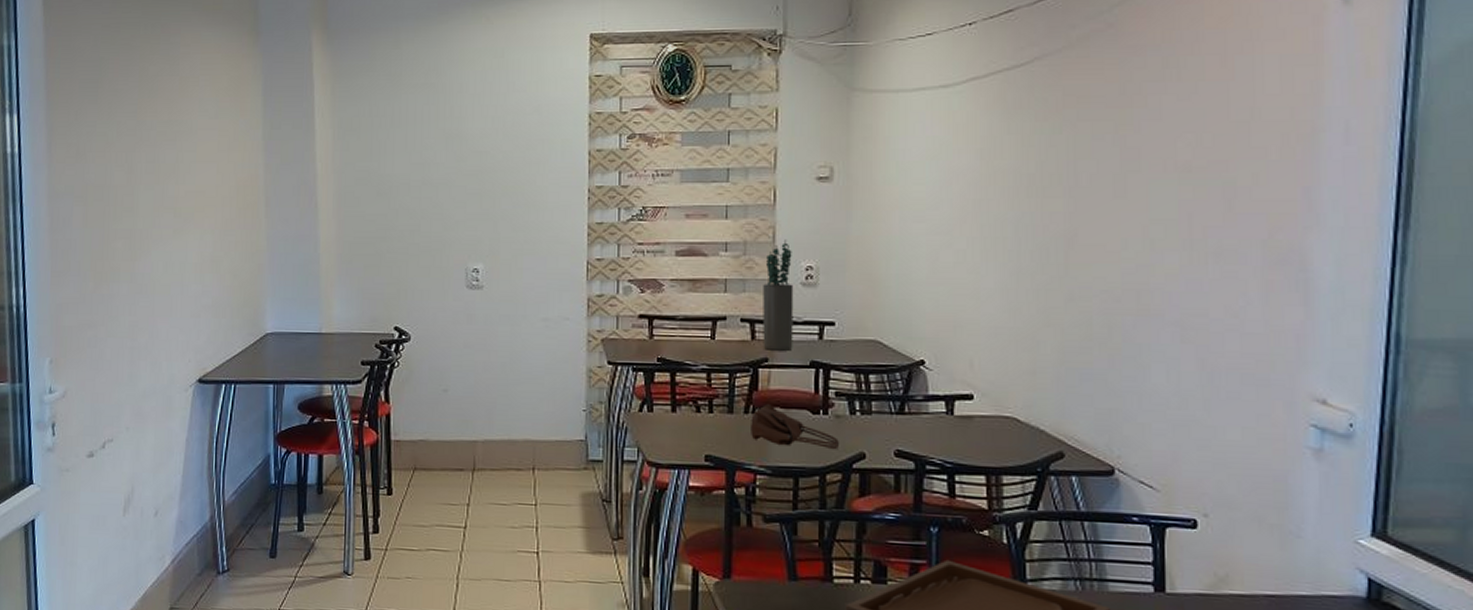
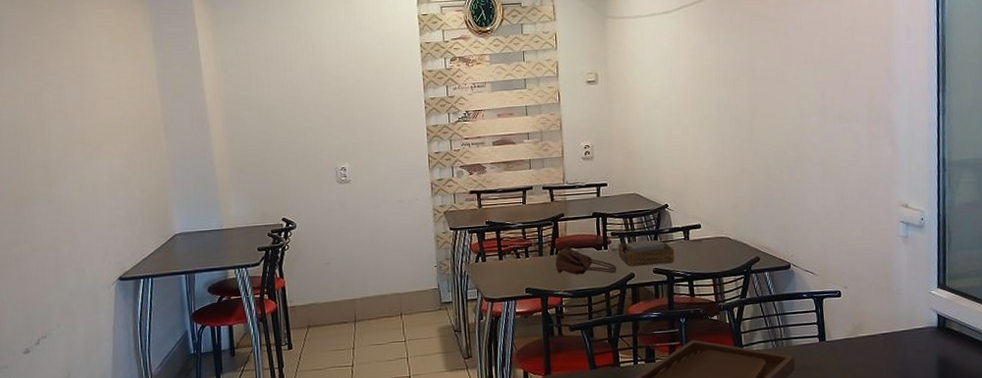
vase: present [763,239,794,351] -> none [556,127,580,208]
napkin holder: none [844,407,929,446] -> present [618,240,675,267]

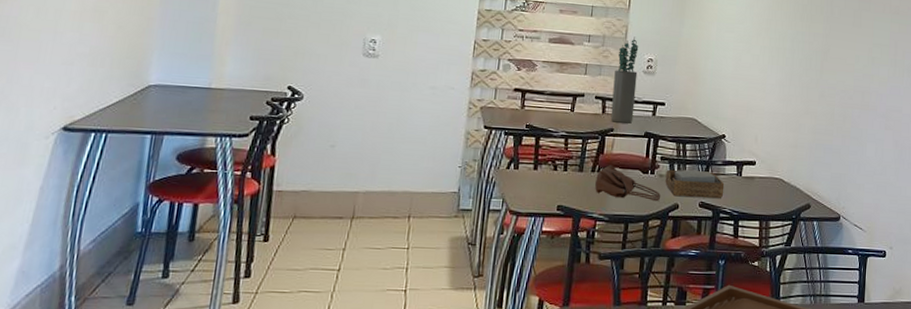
vase: none [556,127,580,208] -> present [610,36,639,124]

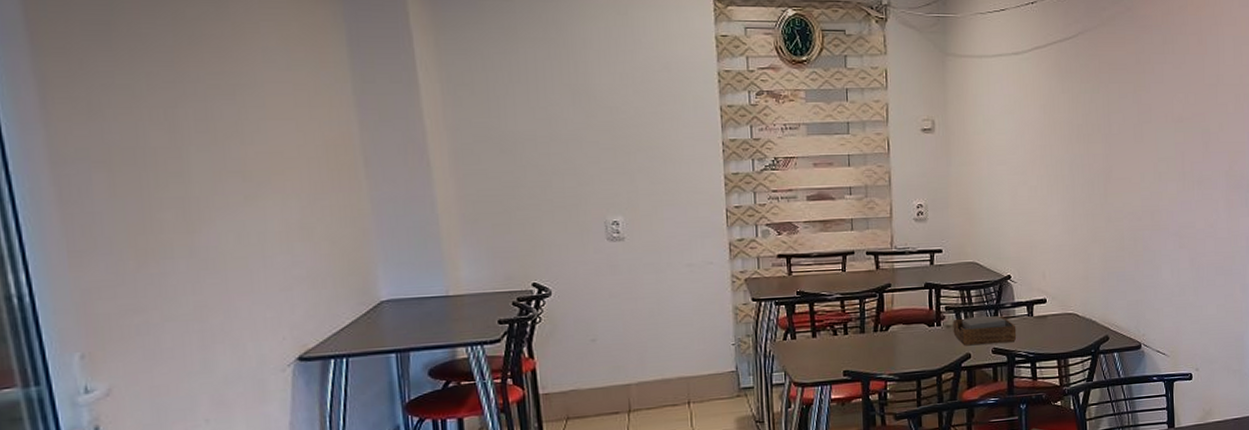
handbag: present [595,165,660,202] -> none [880,322,950,355]
vase: present [610,36,639,124] -> none [883,182,911,277]

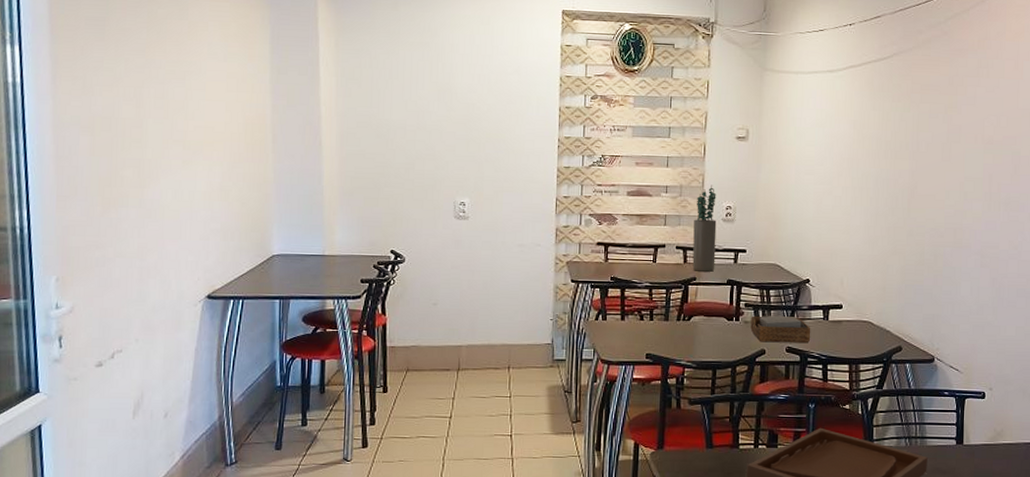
vase: none [883,182,911,277] -> present [692,185,717,272]

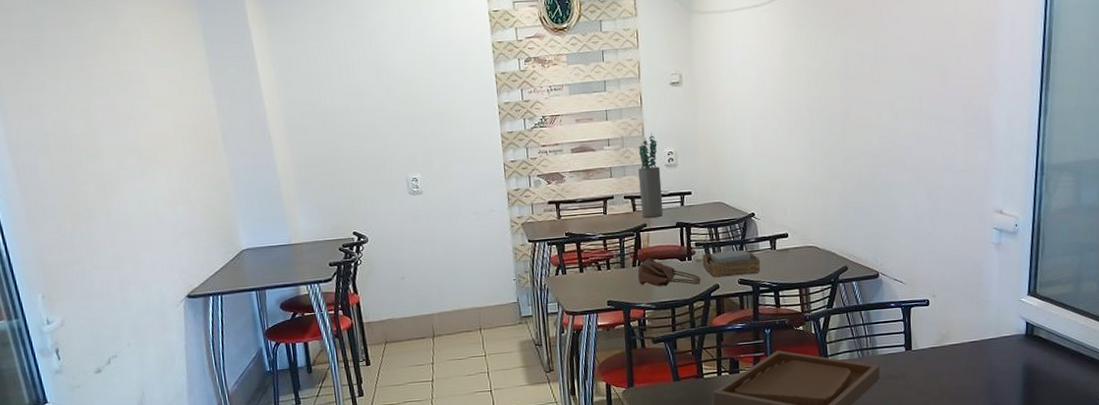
handbag: none [681,314,746,348] -> present [638,258,701,286]

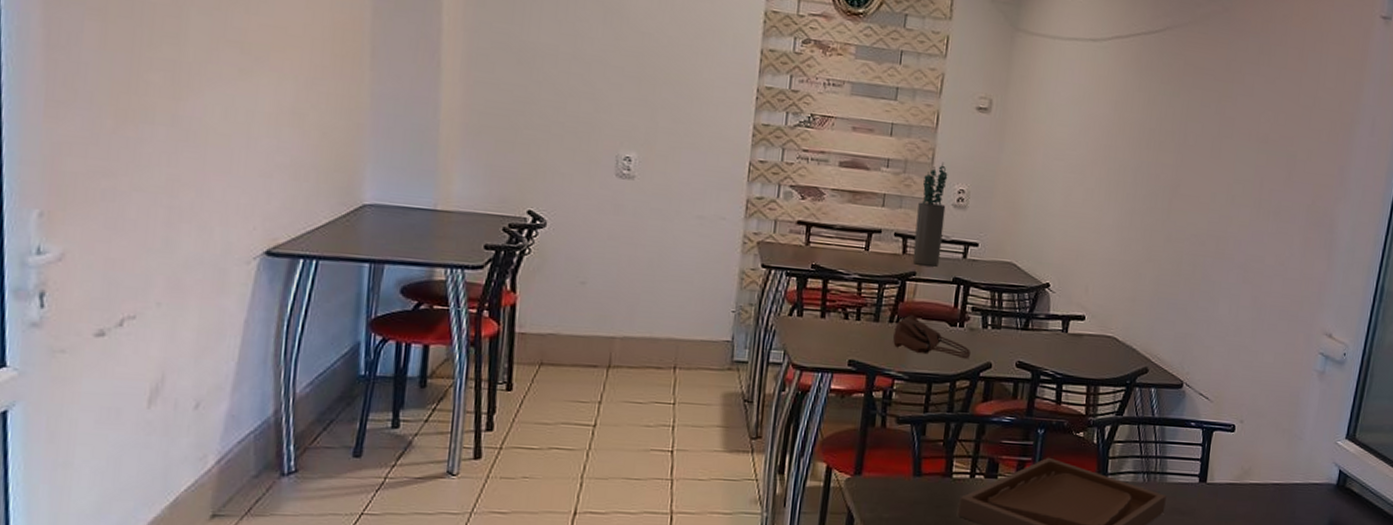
napkin holder: present [702,250,761,278] -> none [976,322,1047,359]

